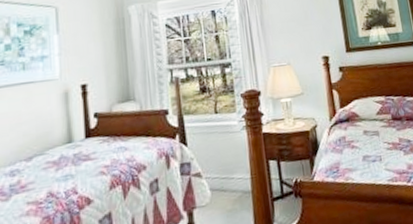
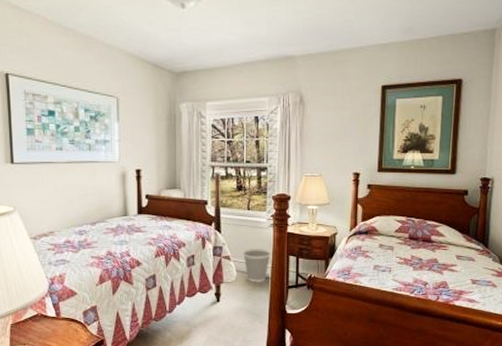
wastebasket: none [215,157,248,201] -> present [243,249,271,283]

